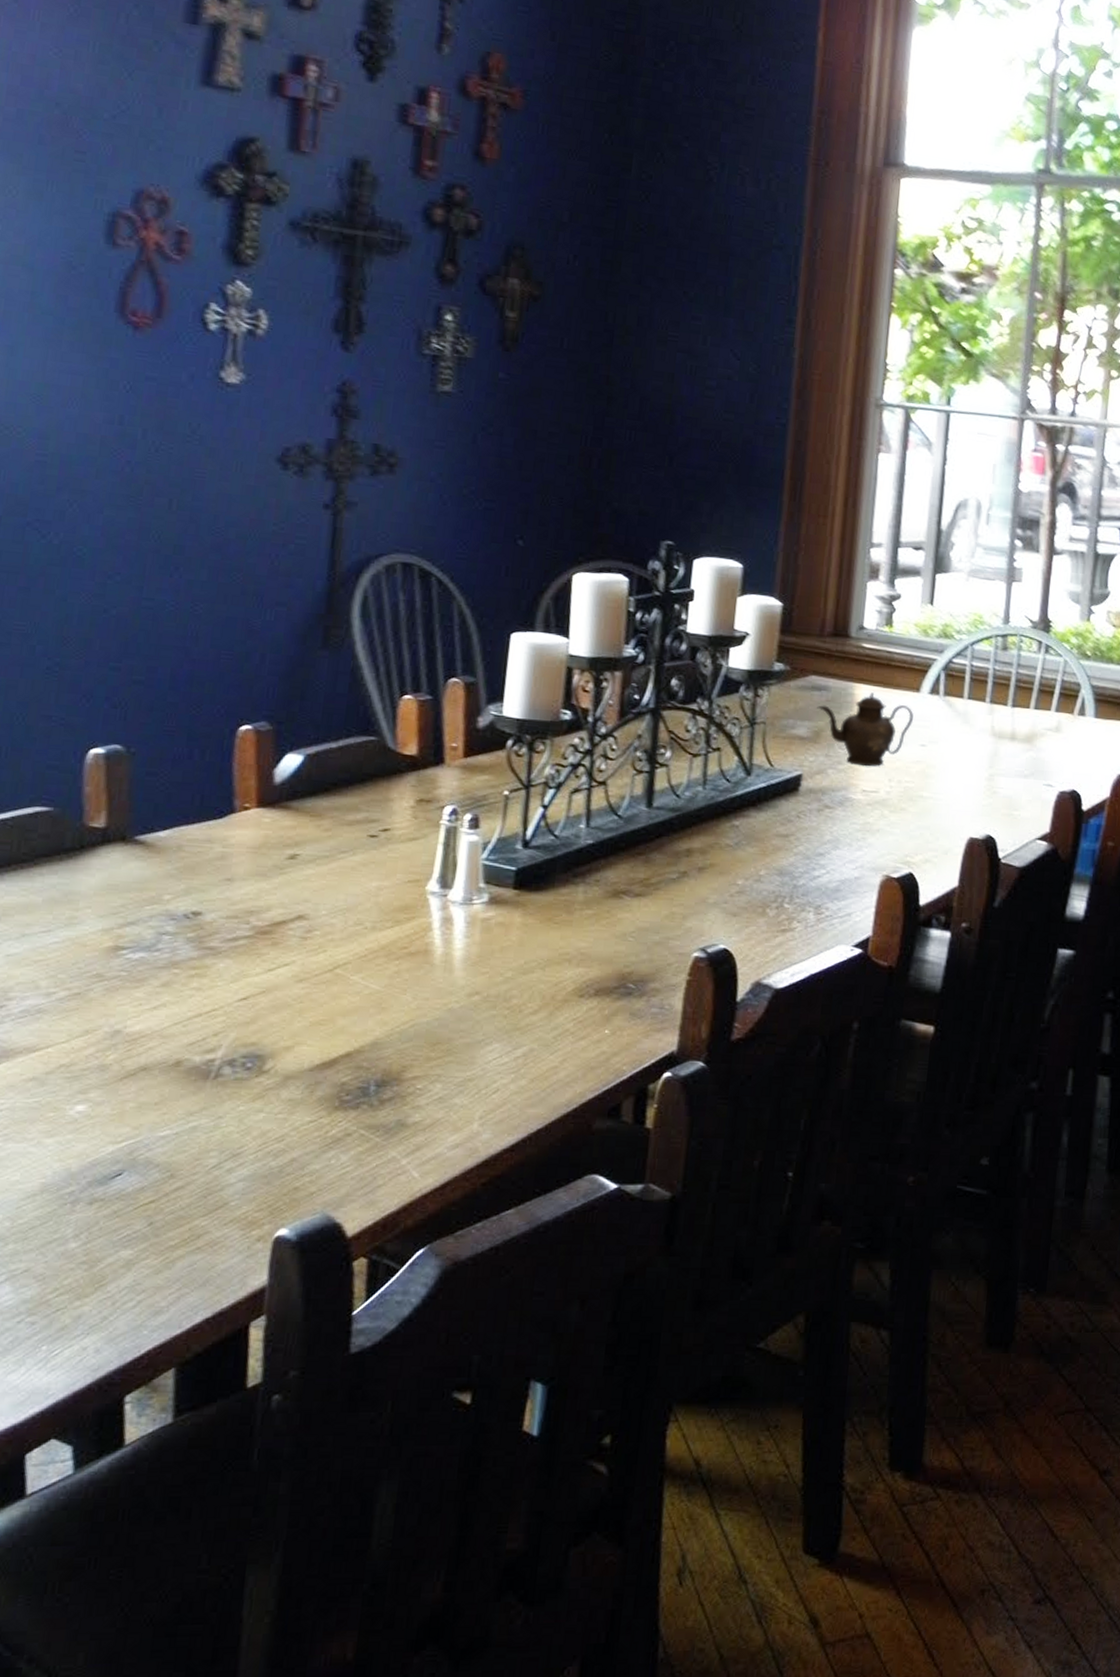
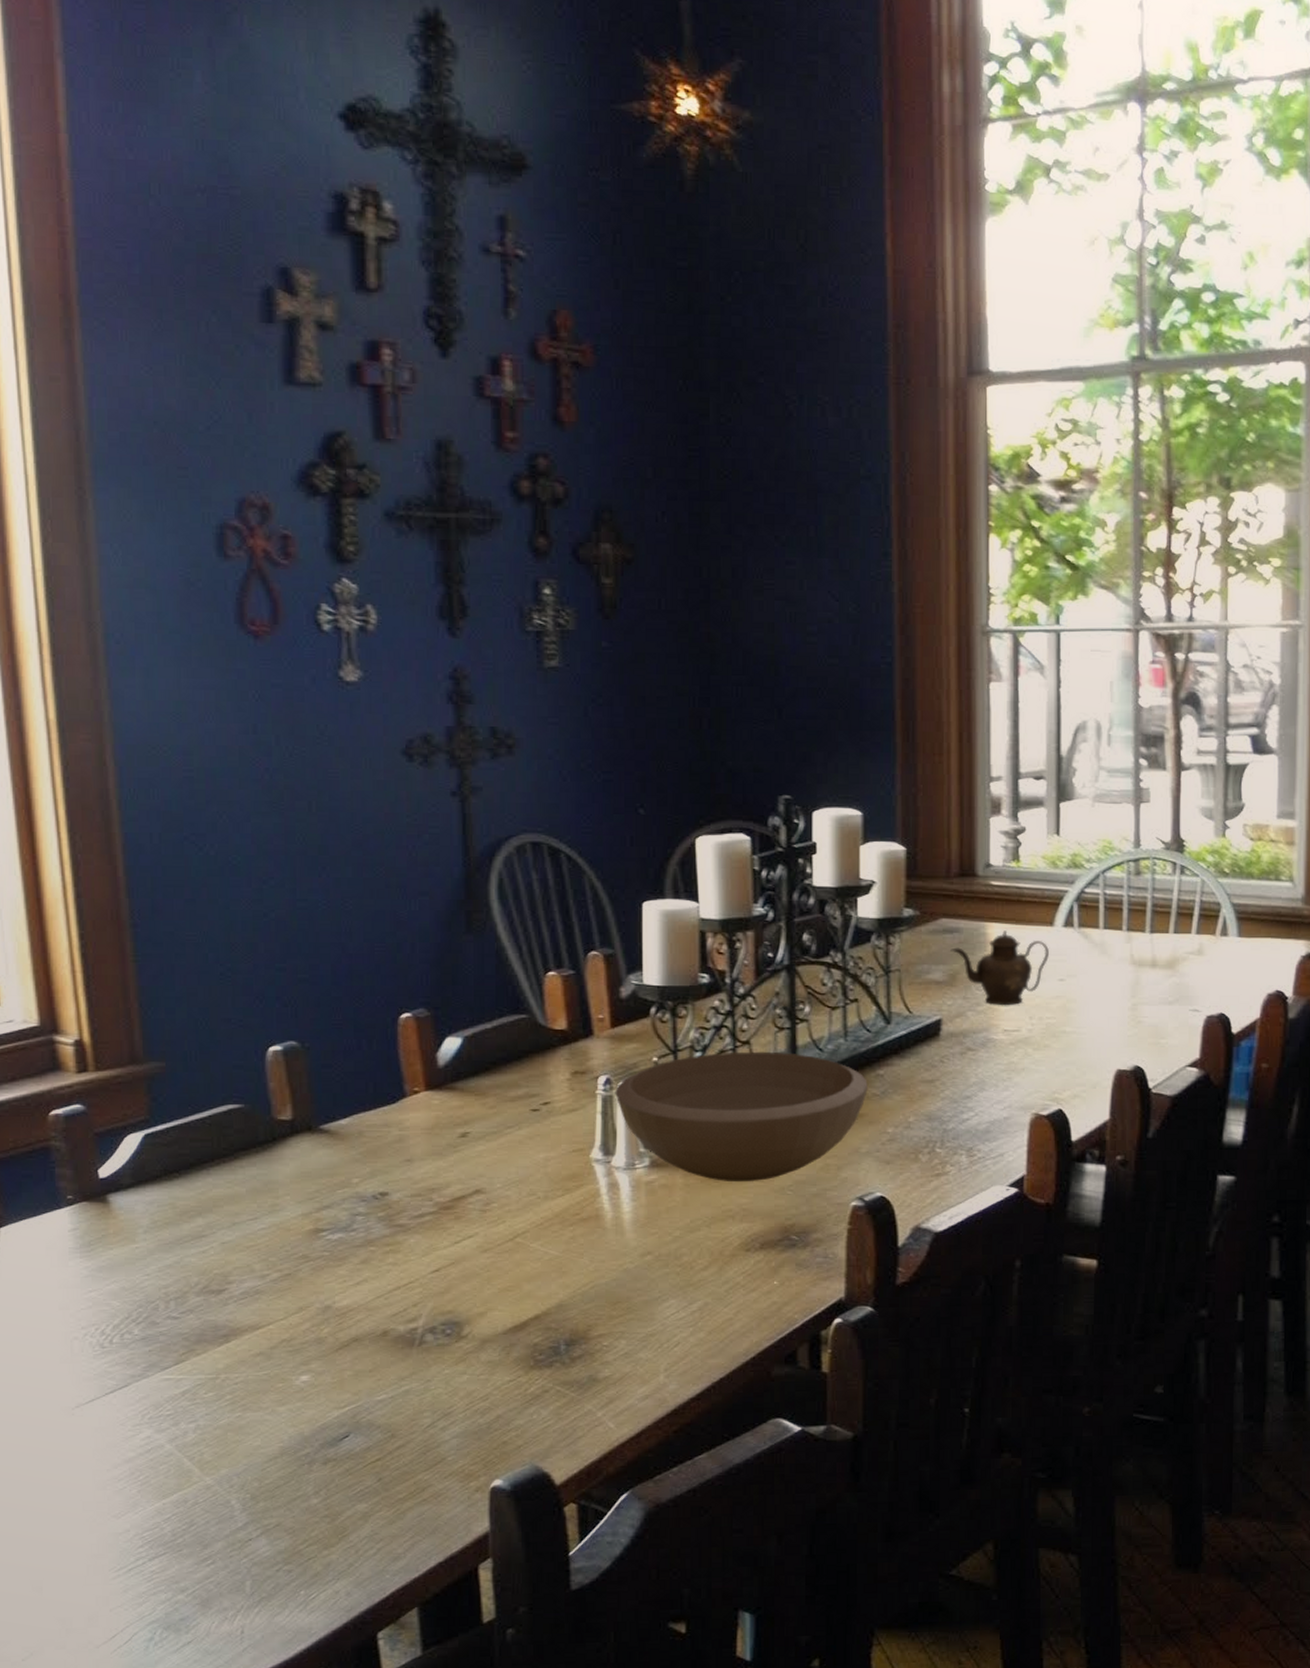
bowl: none [460,791,722,926] -> present [615,1051,868,1183]

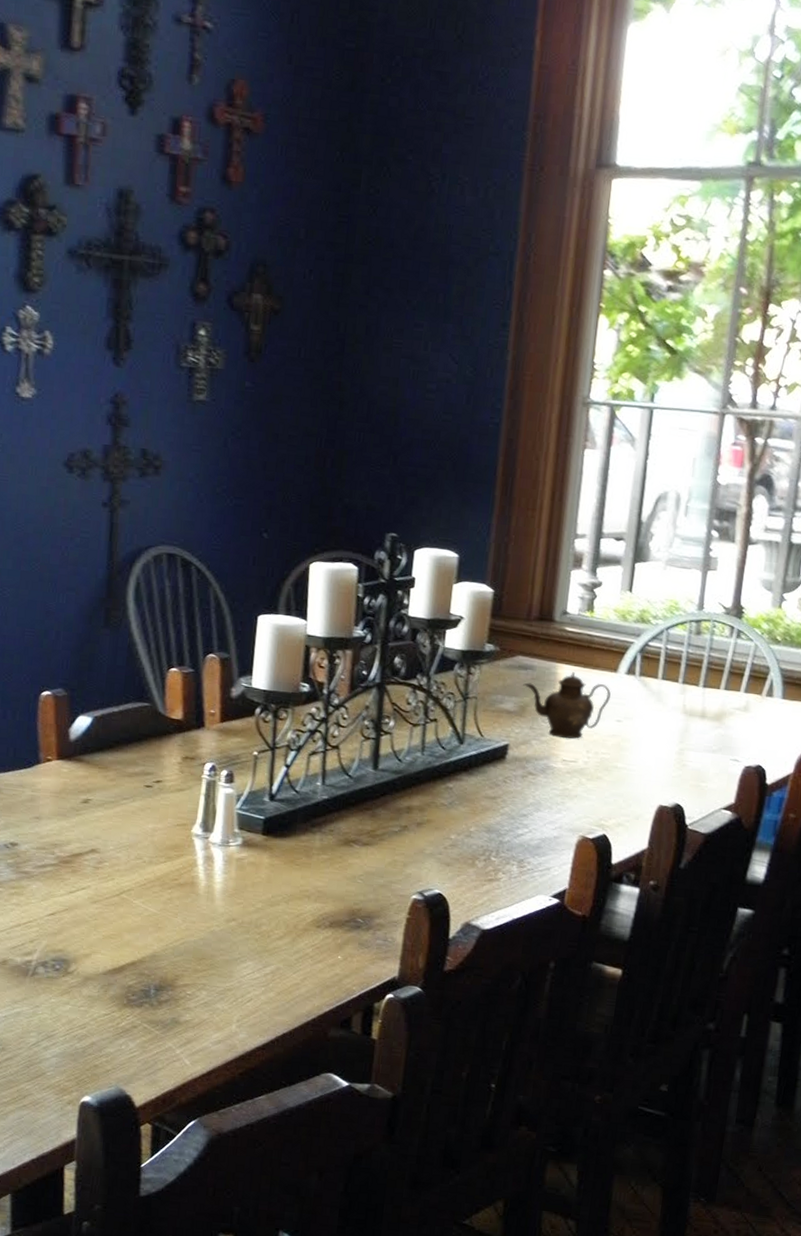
bowl: present [615,1051,868,1183] -> none [218,753,438,868]

